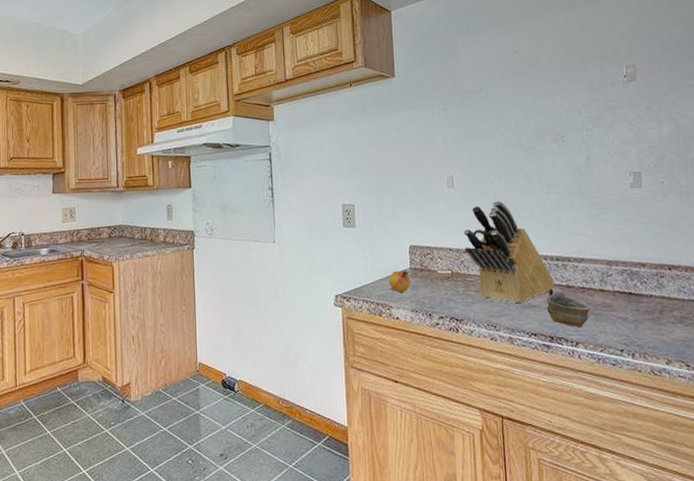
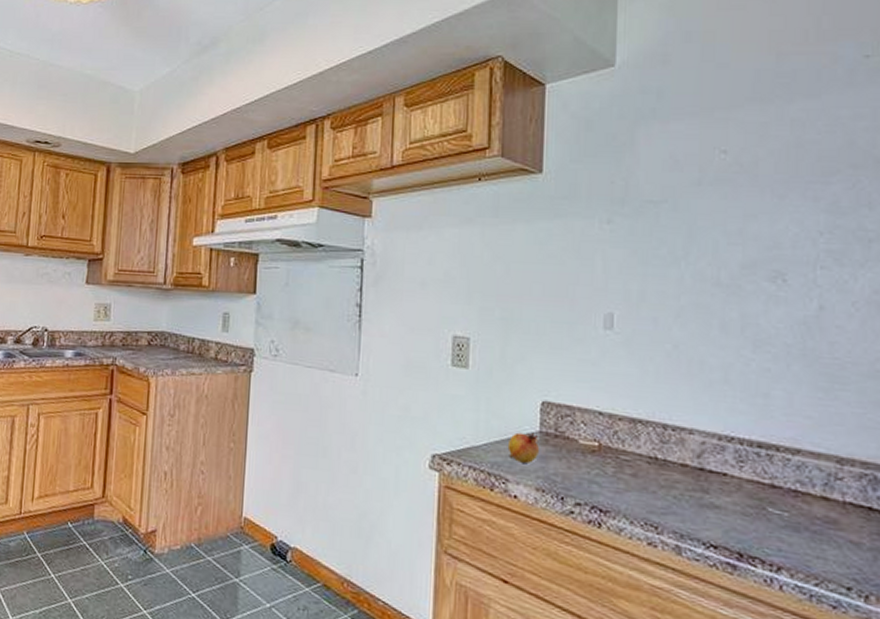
knife block: present [463,200,554,304] -> none [620,353,752,501]
cup: present [546,287,591,327] -> none [737,484,805,547]

